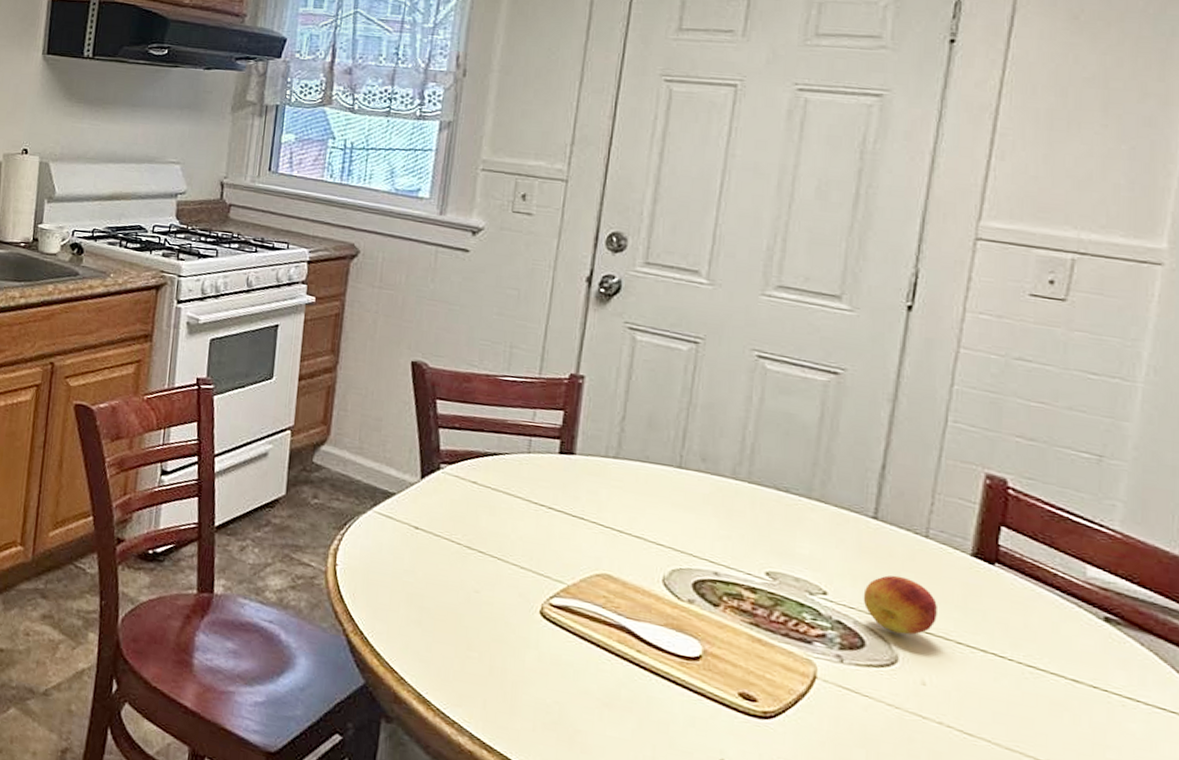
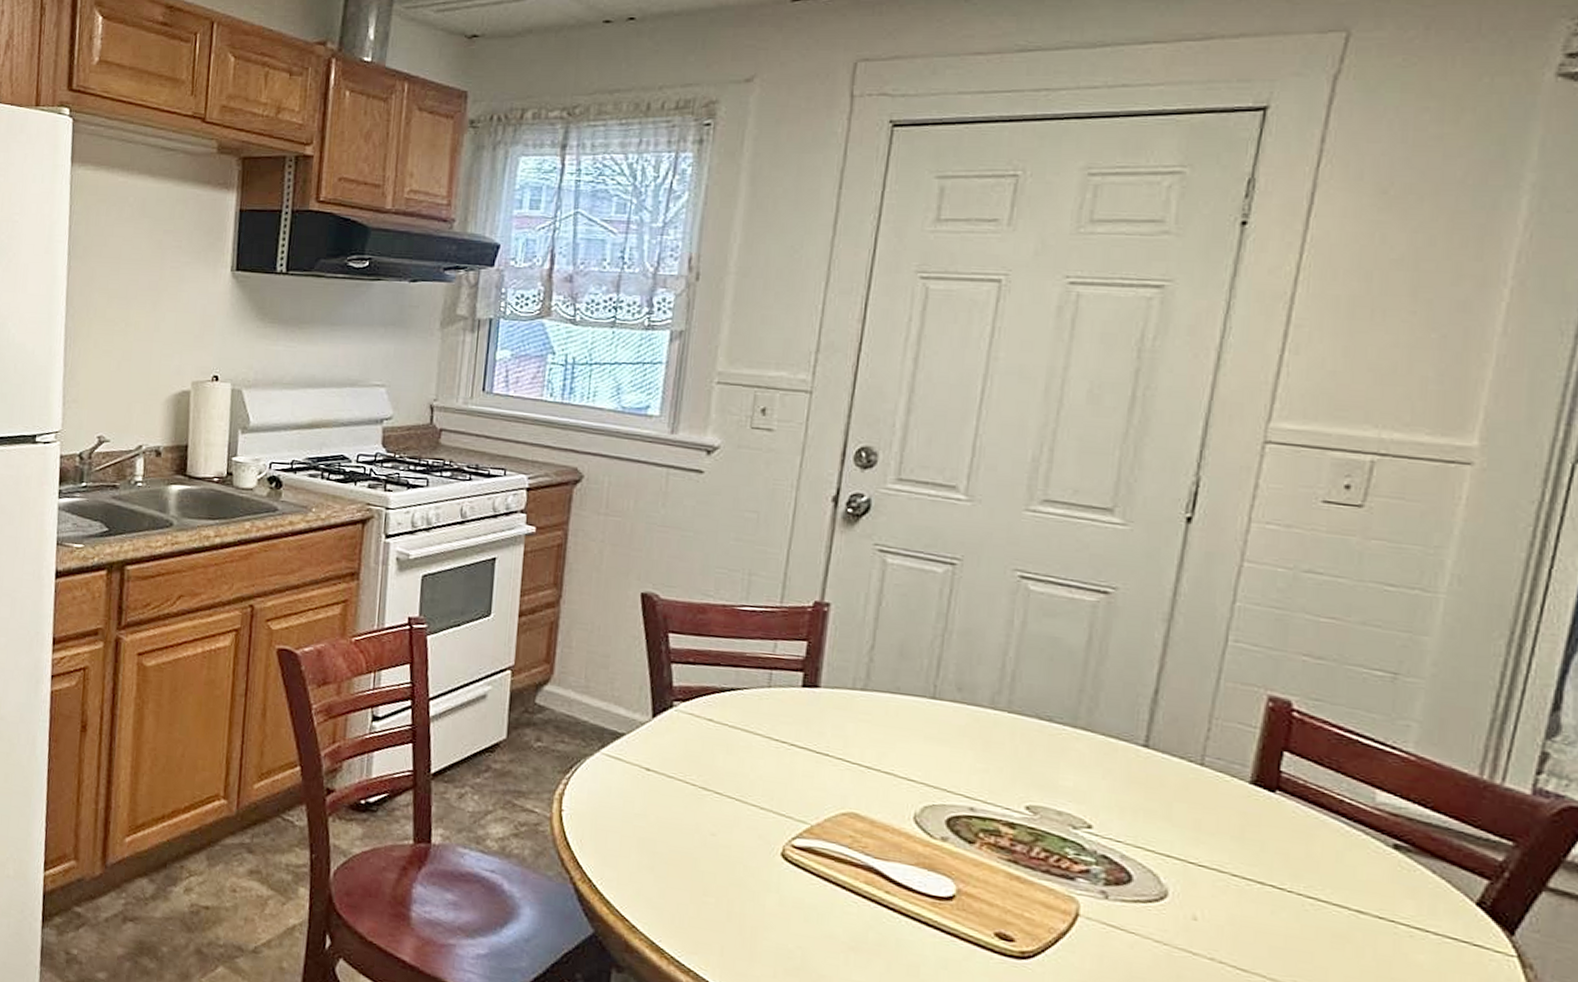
fruit: present [863,575,937,636] -> none [1131,806,1212,869]

